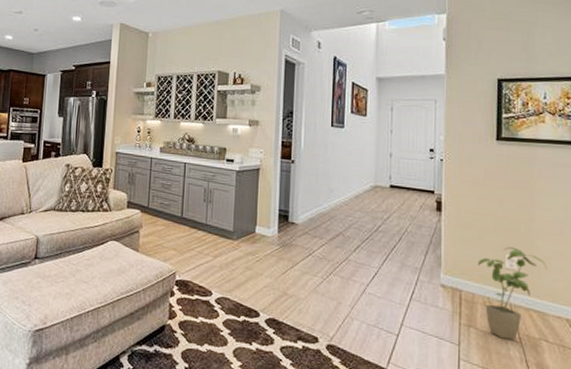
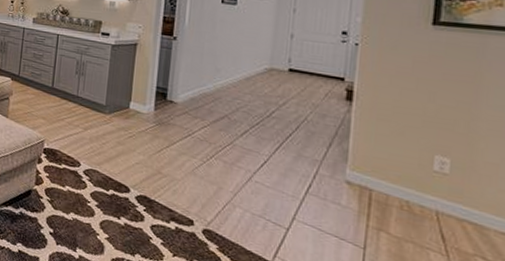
house plant: present [477,246,548,340] -> none [395,146,493,252]

